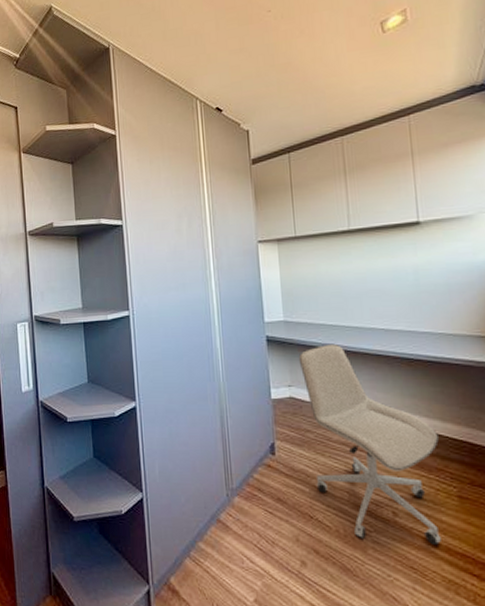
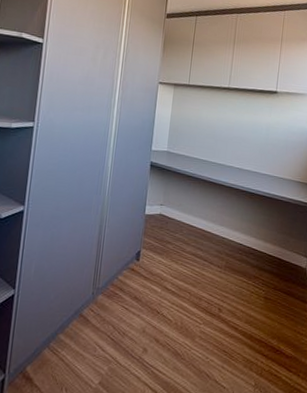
office chair: present [298,343,441,544] -> none [166,174,261,333]

